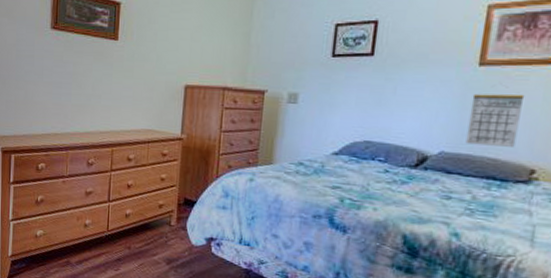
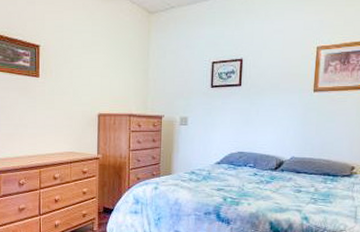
calendar: present [465,93,525,147] -> none [308,112,345,151]

